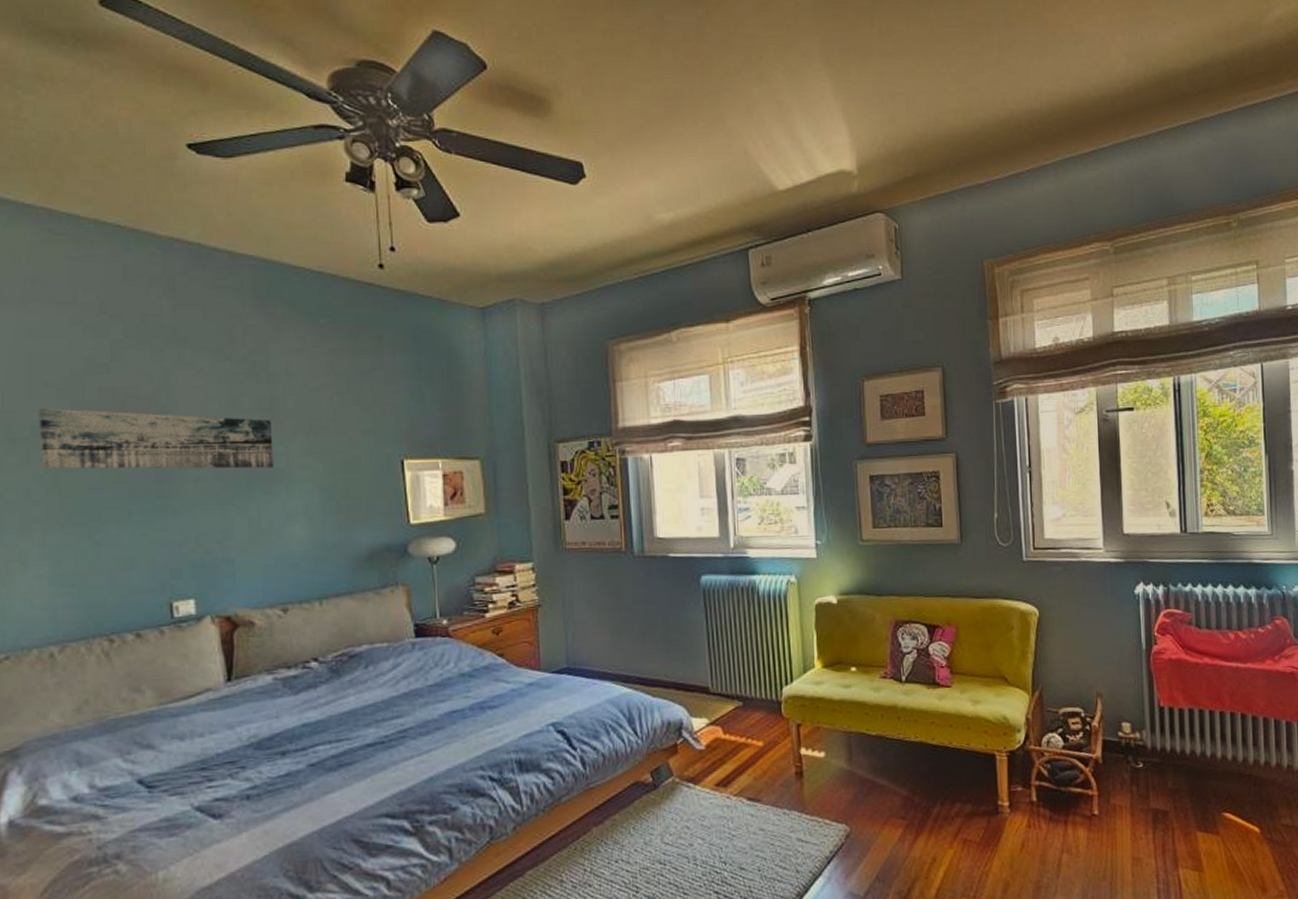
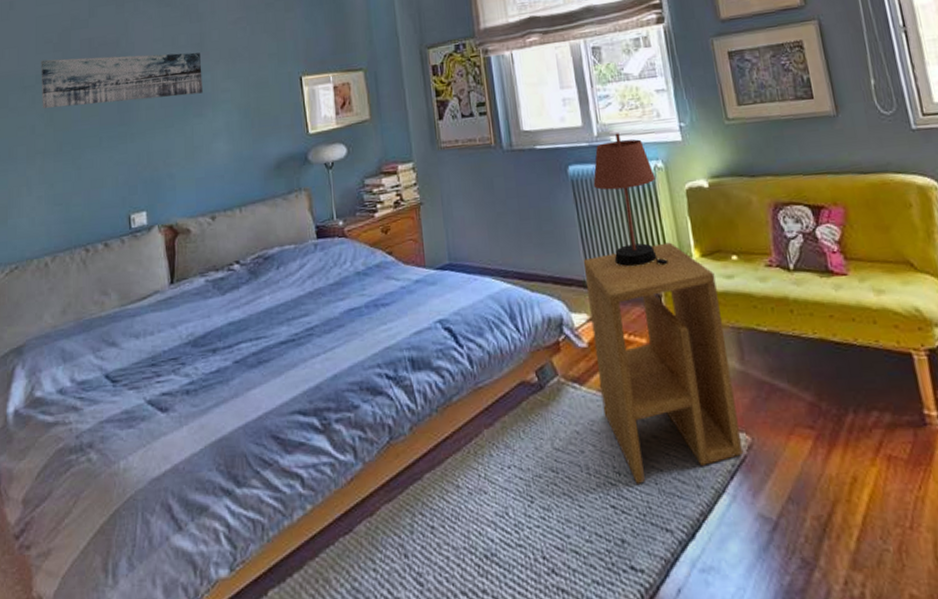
side table: none [708,653,842,872] -> present [583,242,744,484]
table lamp: none [725,546,791,676] -> present [593,133,668,267]

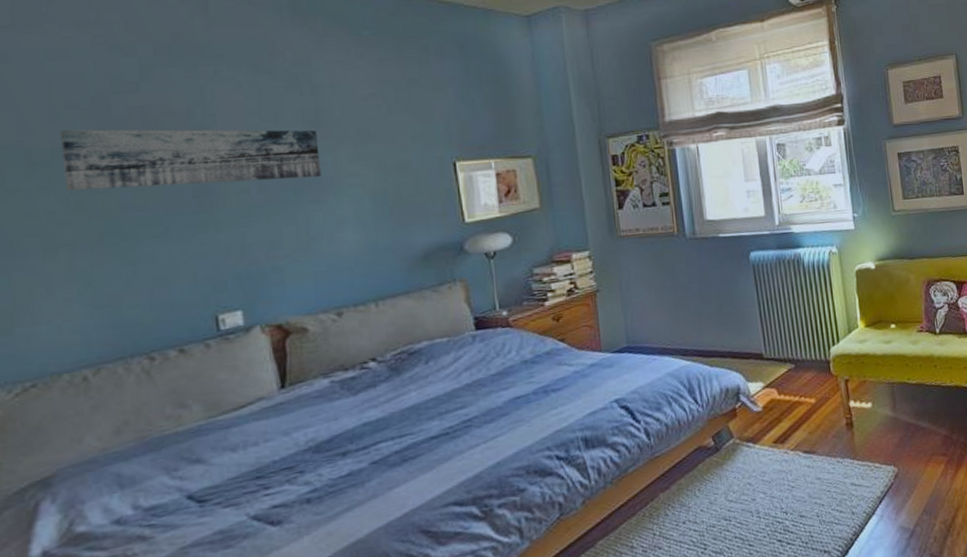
side table: present [583,242,744,484] -> none [760,316,891,519]
table lamp: present [593,133,668,267] -> none [773,222,837,340]

